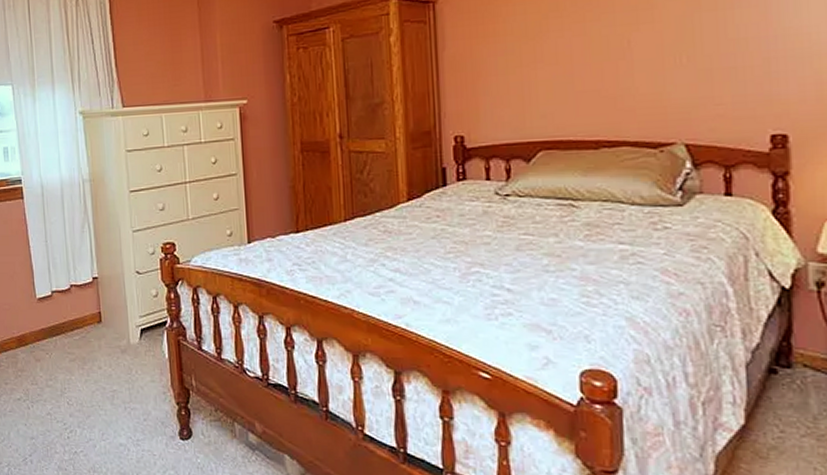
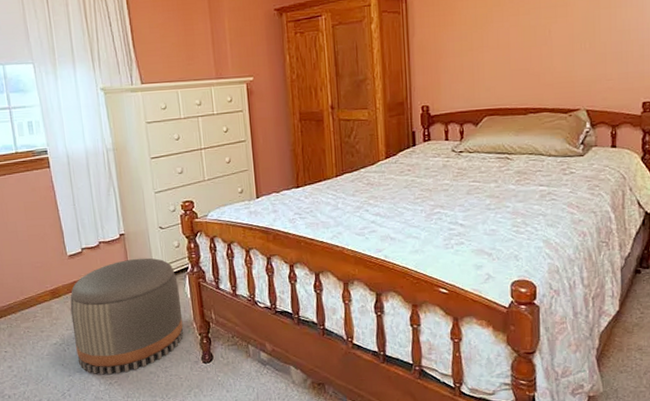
pouf: none [36,306,160,443] -> present [70,257,184,375]

